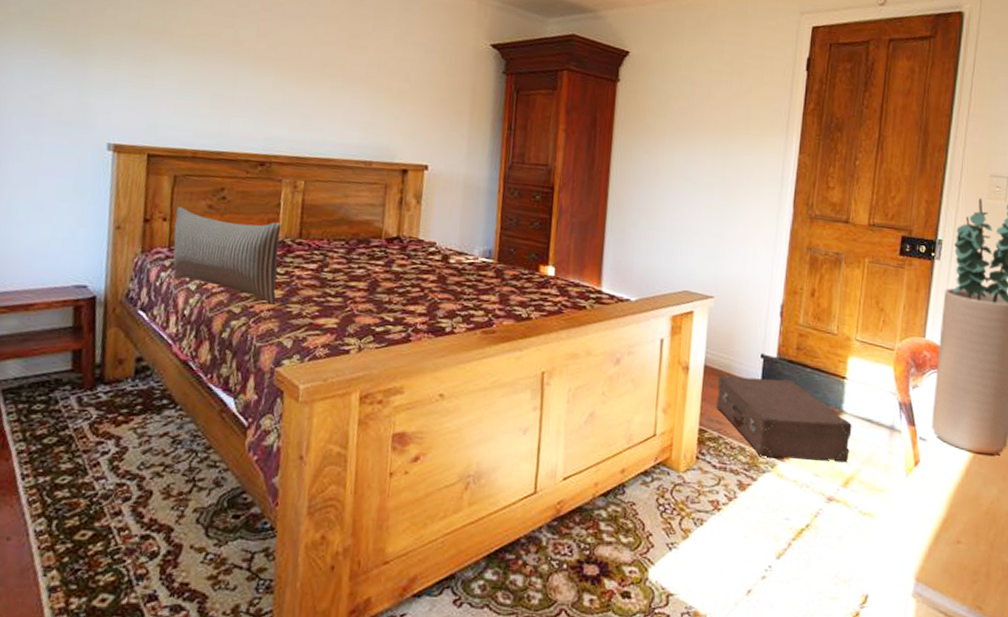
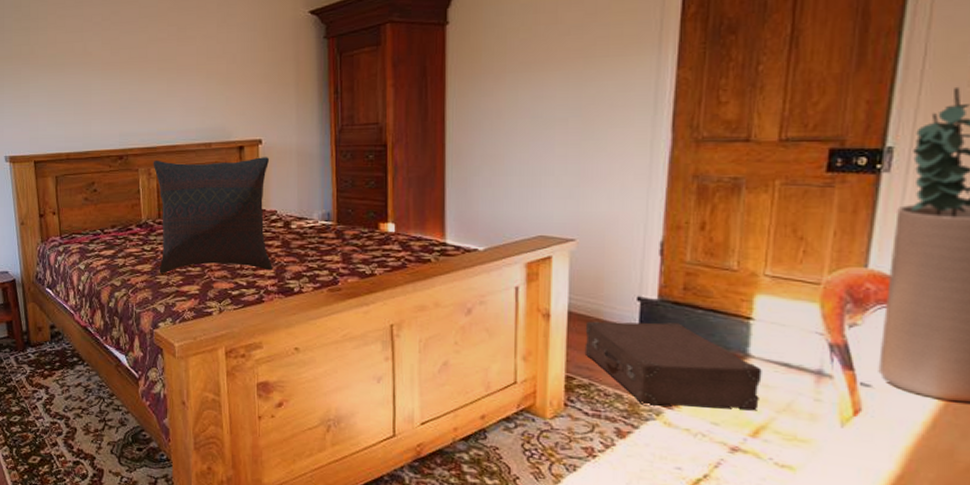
pillow: present [173,207,282,304] -> none [62,202,147,277]
pillow: none [291,172,434,307] -> present [153,157,273,274]

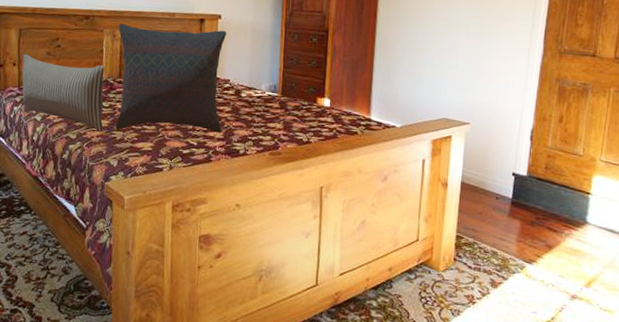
pillow: none [62,202,147,277] -> present [21,54,105,132]
suitcase: present [584,321,762,410] -> none [471,190,595,265]

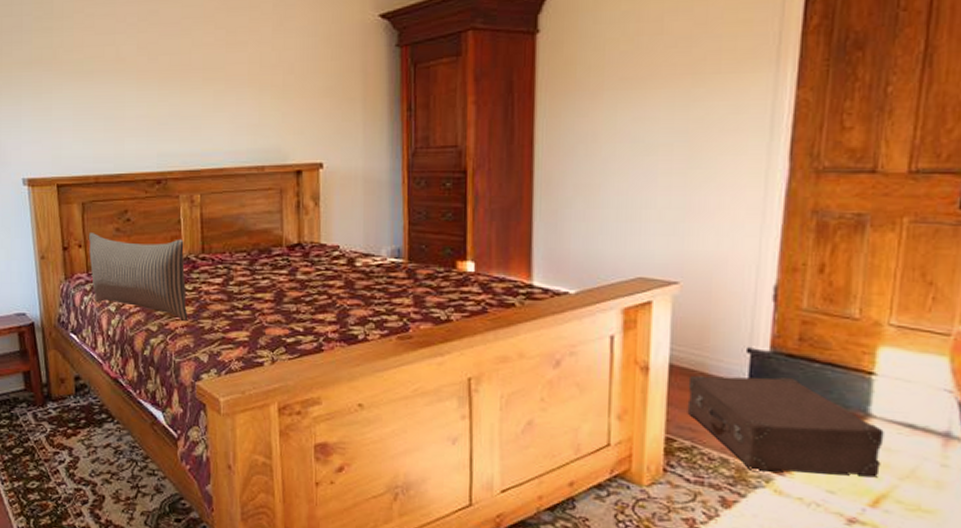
pillow: present [115,23,226,133] -> none [196,183,334,318]
suitcase: none [471,190,595,265] -> present [687,375,884,476]

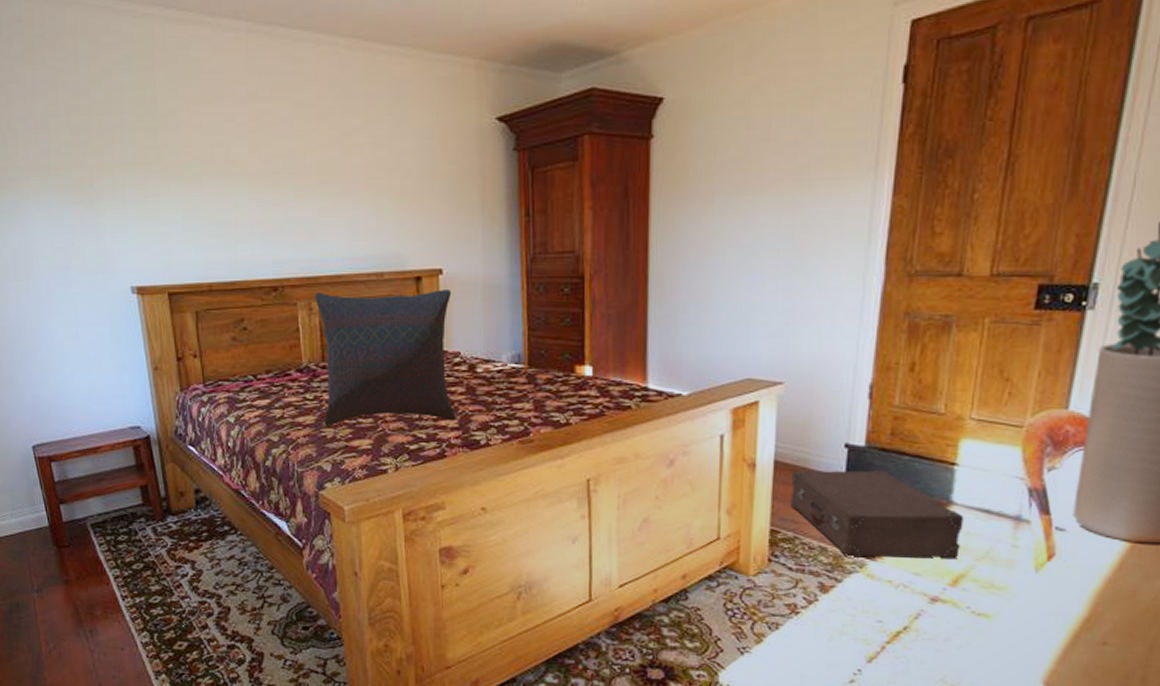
pillow: present [89,233,188,321] -> none [204,342,310,430]
pillow: none [196,183,334,318] -> present [314,290,456,426]

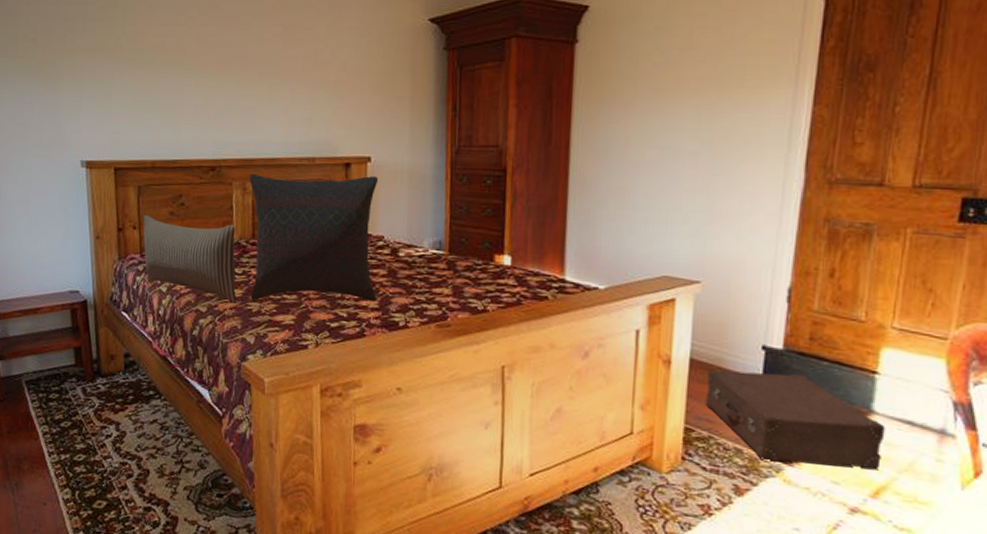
pillow: none [204,342,310,430] -> present [143,215,237,303]

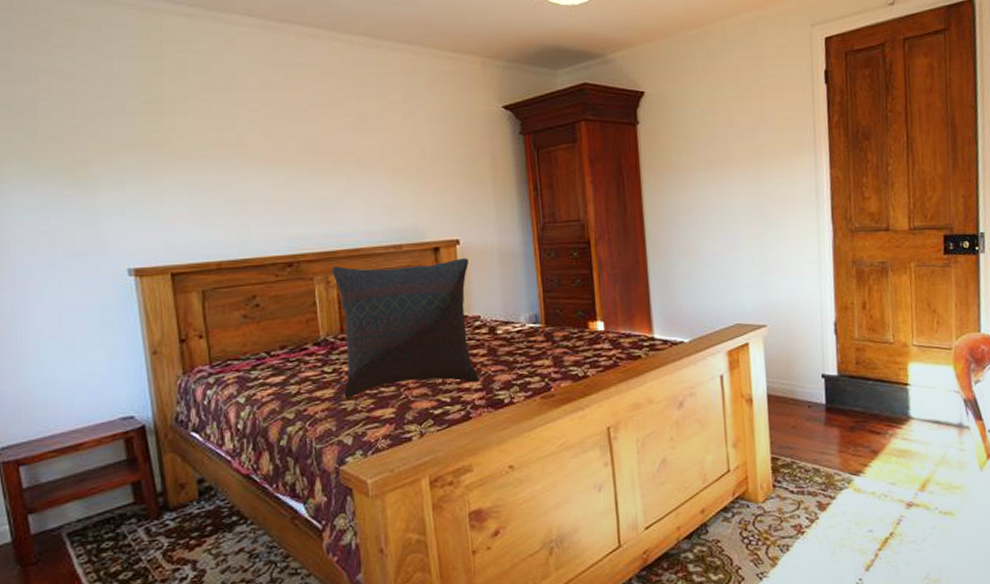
pillow: present [143,215,237,303] -> none [211,320,329,404]
suitcase: present [705,369,885,469] -> none [782,395,922,475]

